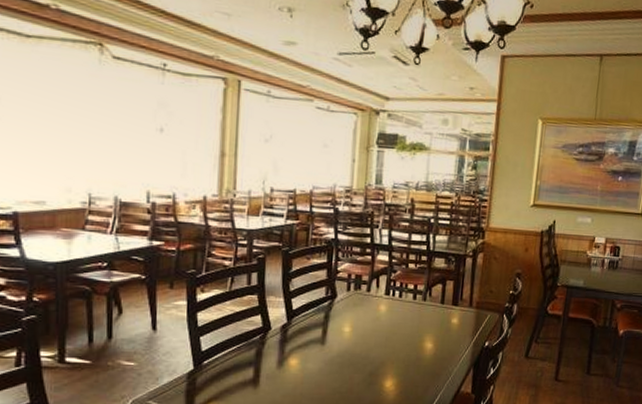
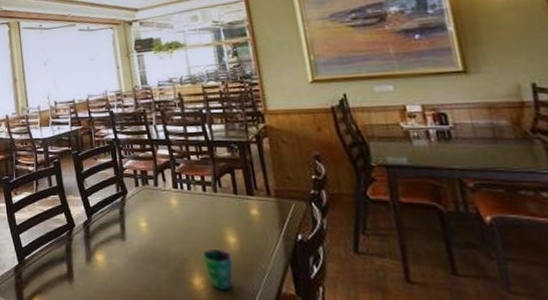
cup: none [398,354,425,391] -> present [202,249,233,290]

